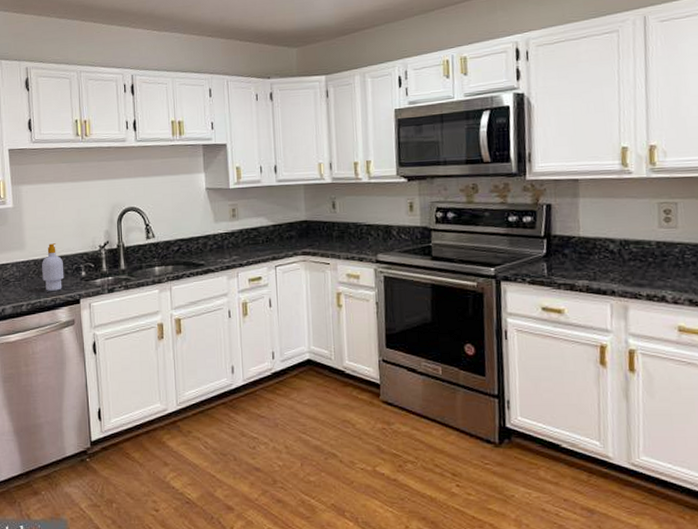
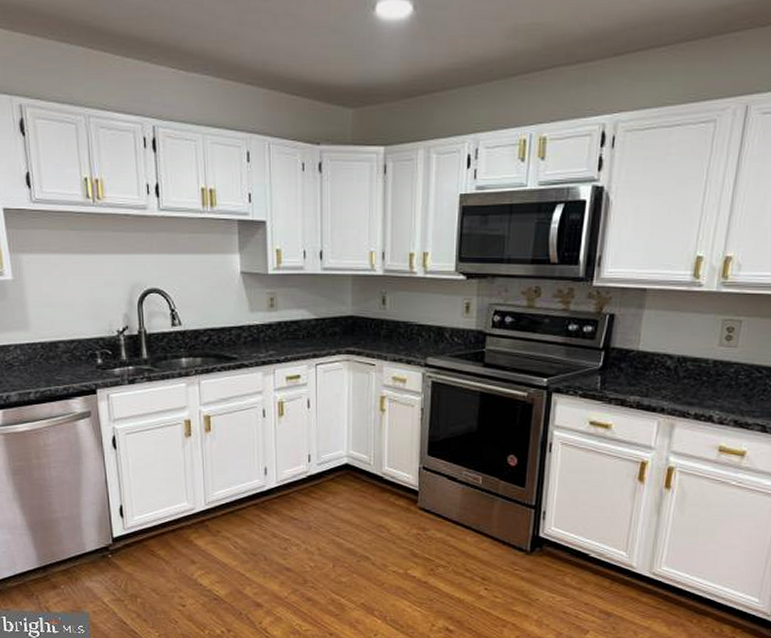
soap bottle: present [42,243,64,291] -> none [50,325,78,379]

